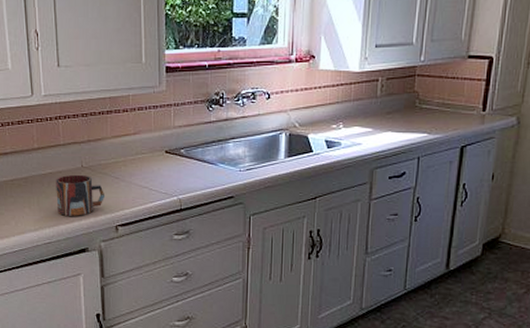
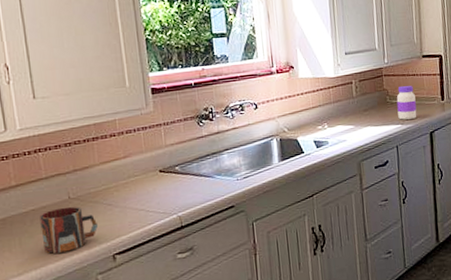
jar: none [426,90,451,129] -> present [396,86,417,120]

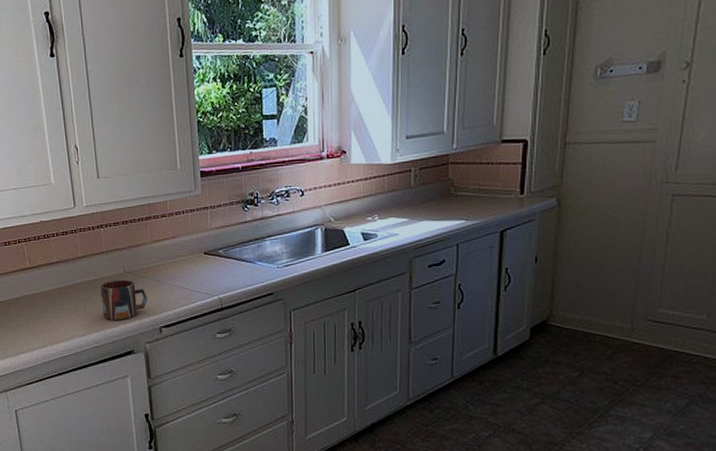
jar: present [396,86,417,120] -> none [463,176,487,215]

